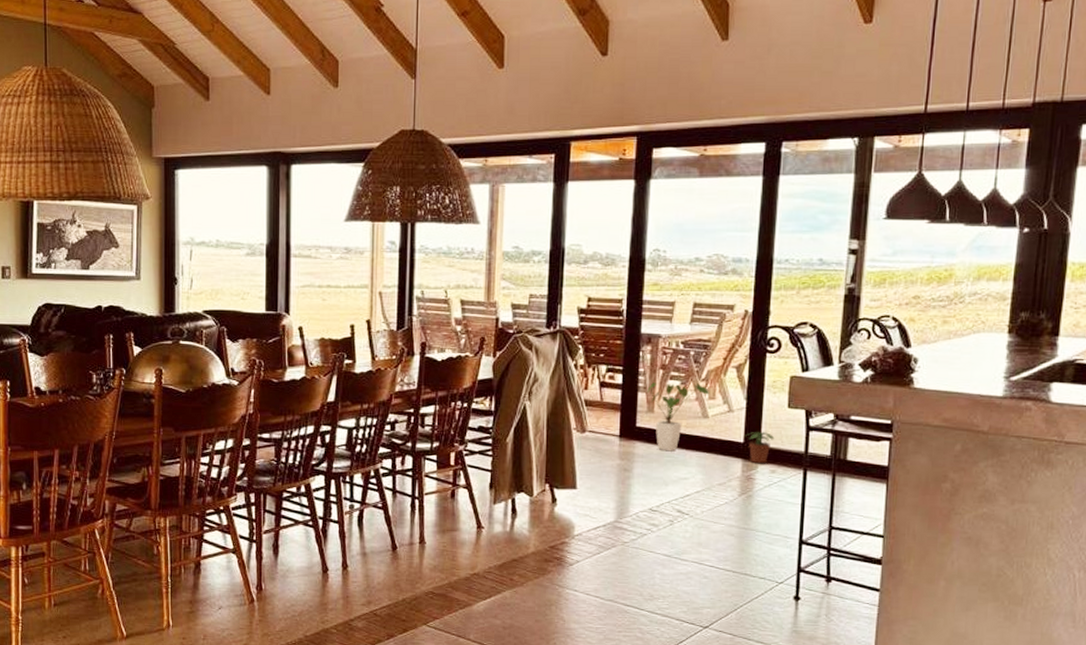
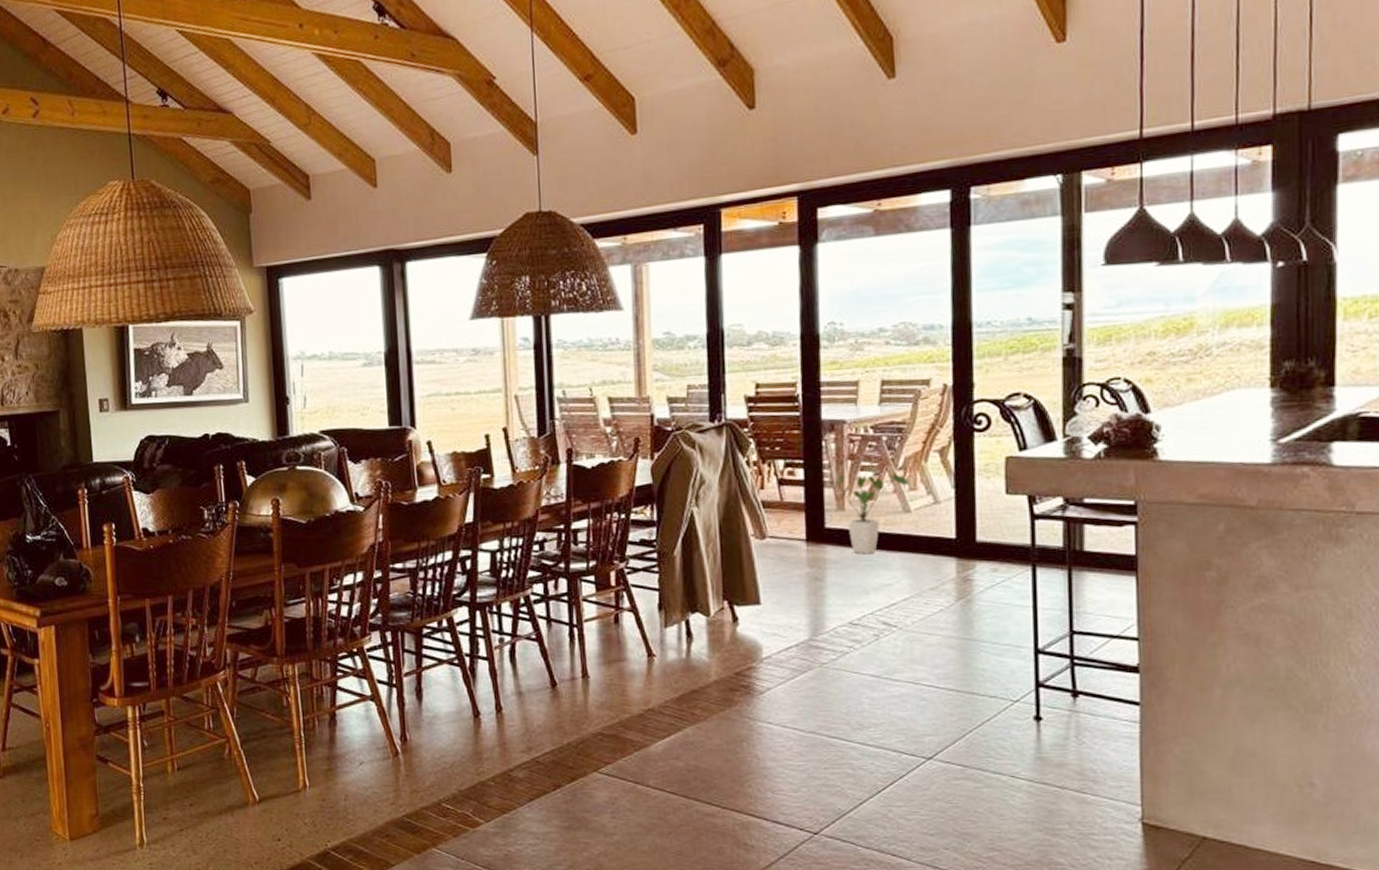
potted plant: present [744,432,775,464] -> none [956,524,993,562]

